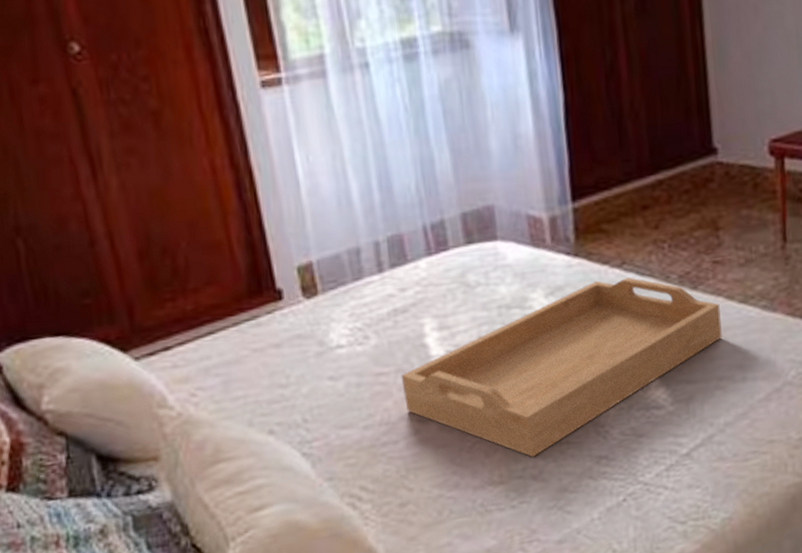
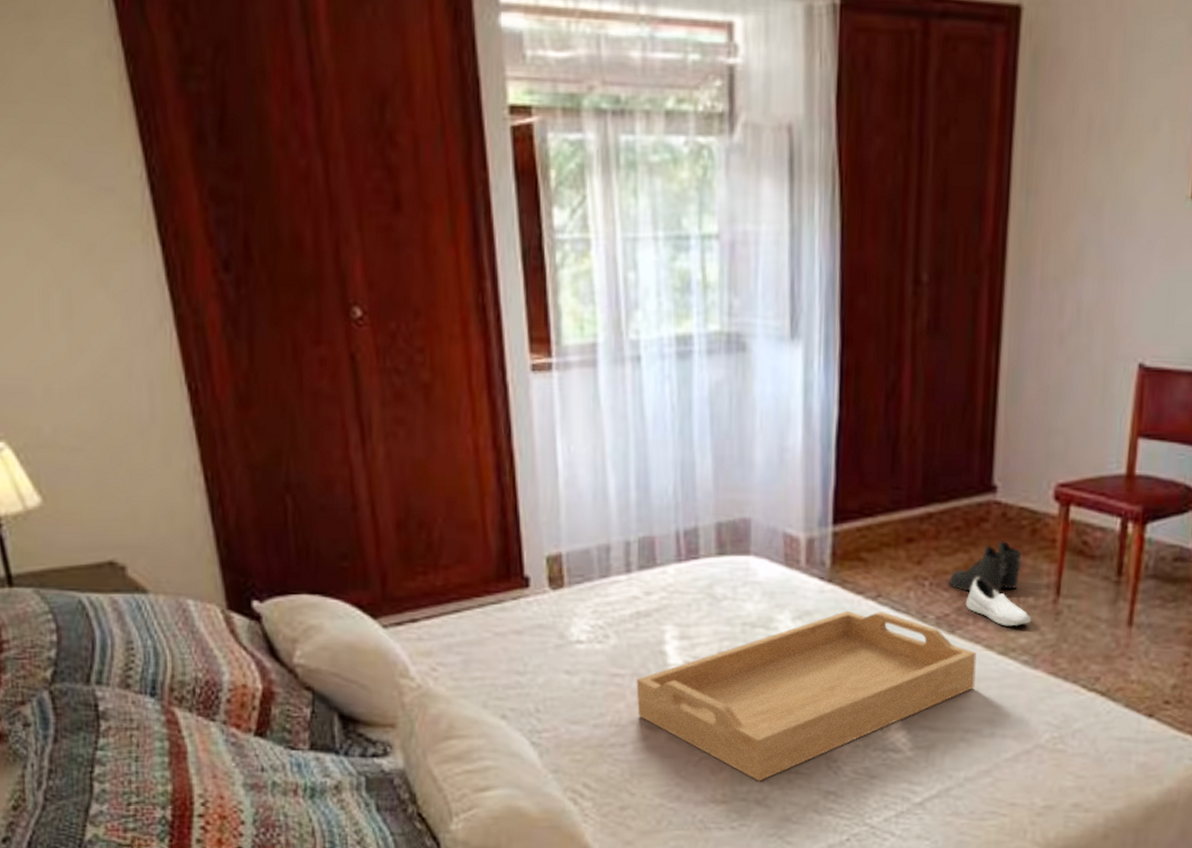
boots: none [685,197,750,249] -> present [948,541,1023,595]
shoe: none [703,233,765,276] -> present [965,576,1032,627]

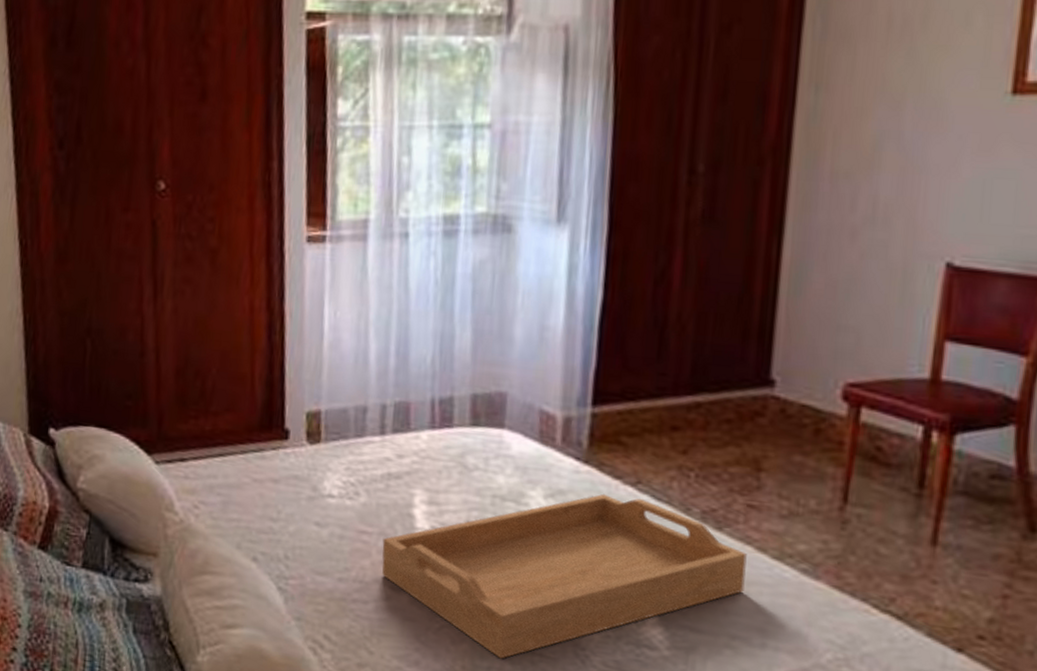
boots: present [948,541,1023,595] -> none [717,438,804,495]
shoe: present [965,576,1032,627] -> none [735,473,814,530]

